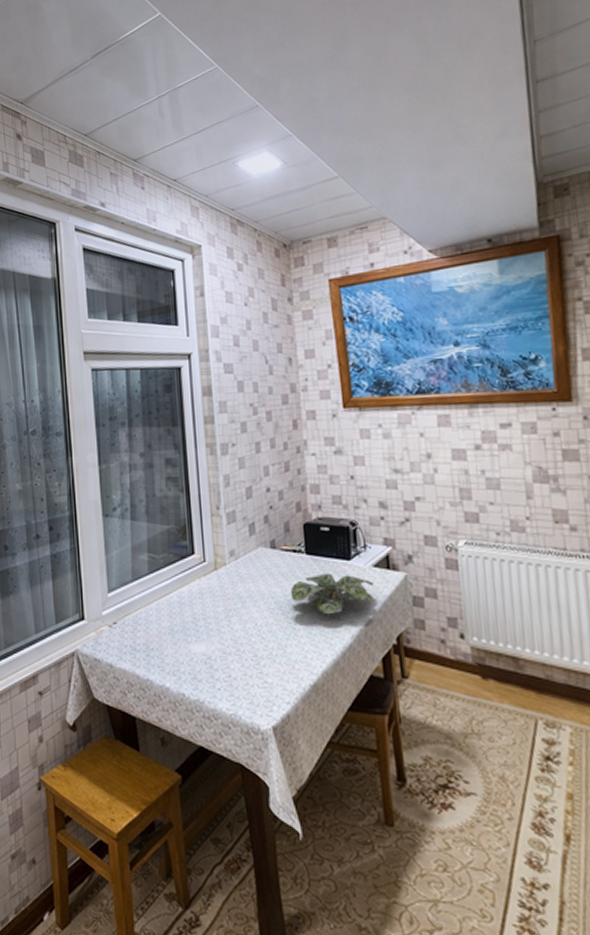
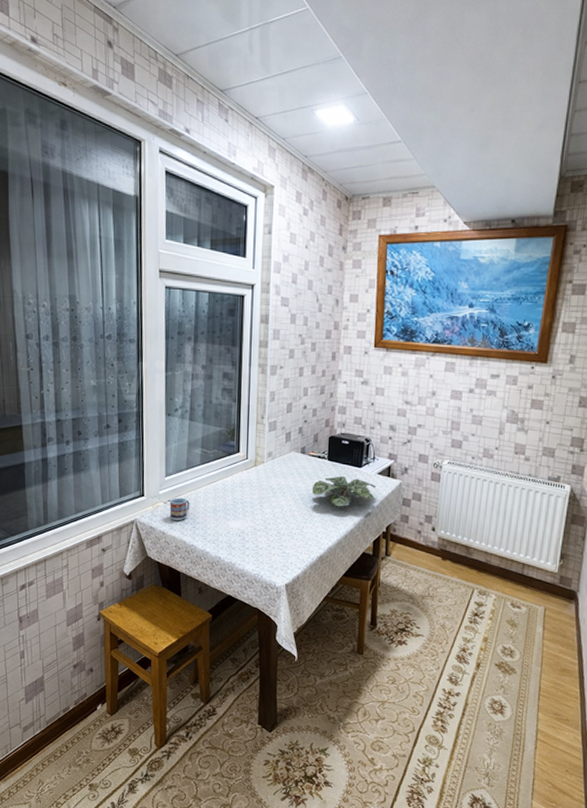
cup: none [115,618,141,649] -> present [169,497,190,521]

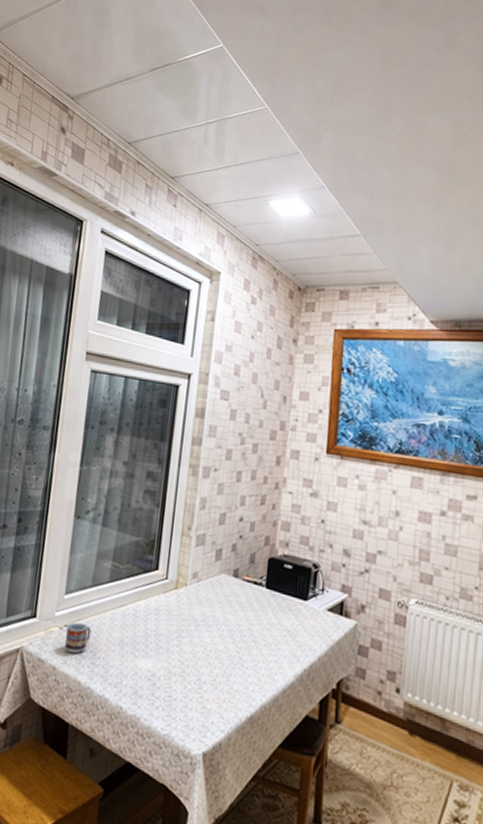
plant: present [312,475,377,506] -> none [244,609,326,650]

